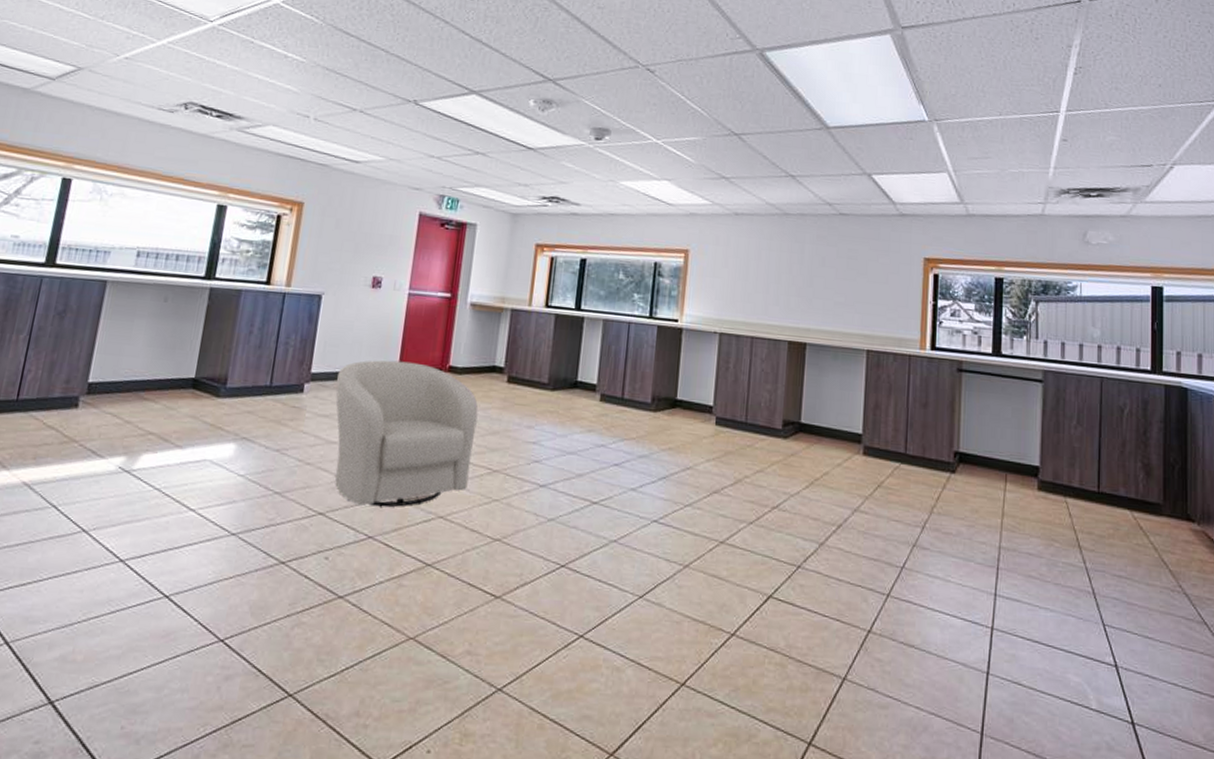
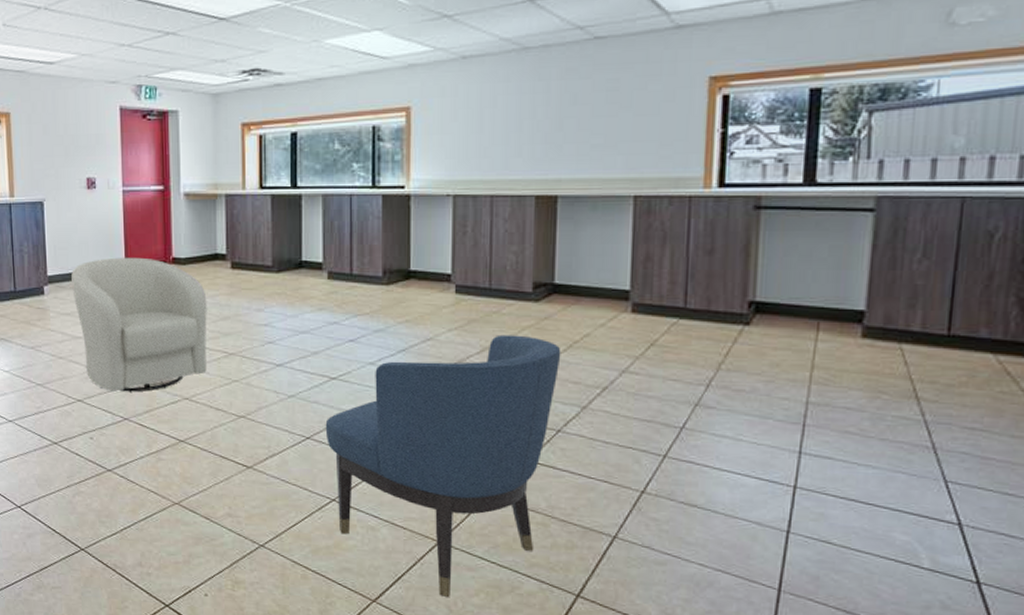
chair: none [581,468,804,748] -> present [325,334,561,597]

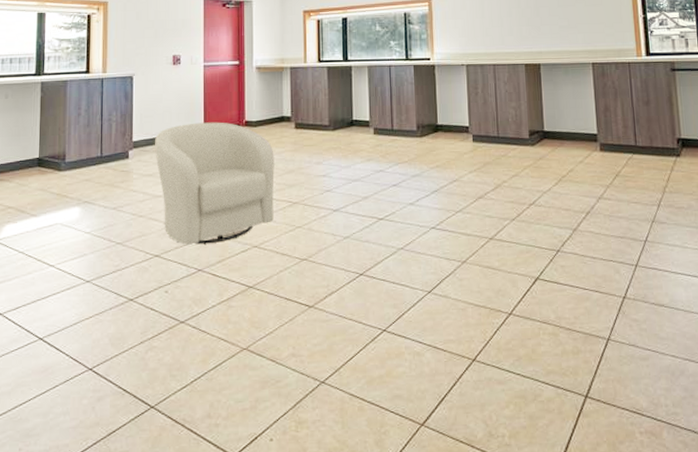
chair: present [325,334,561,597] -> none [375,173,554,412]

